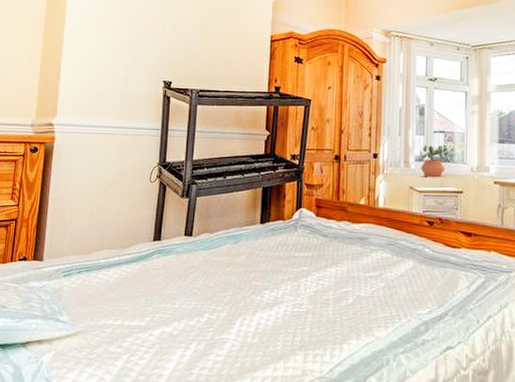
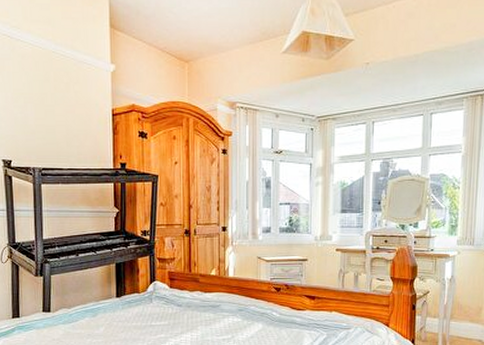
potted plant: present [420,144,445,178] -> none [267,216,290,248]

